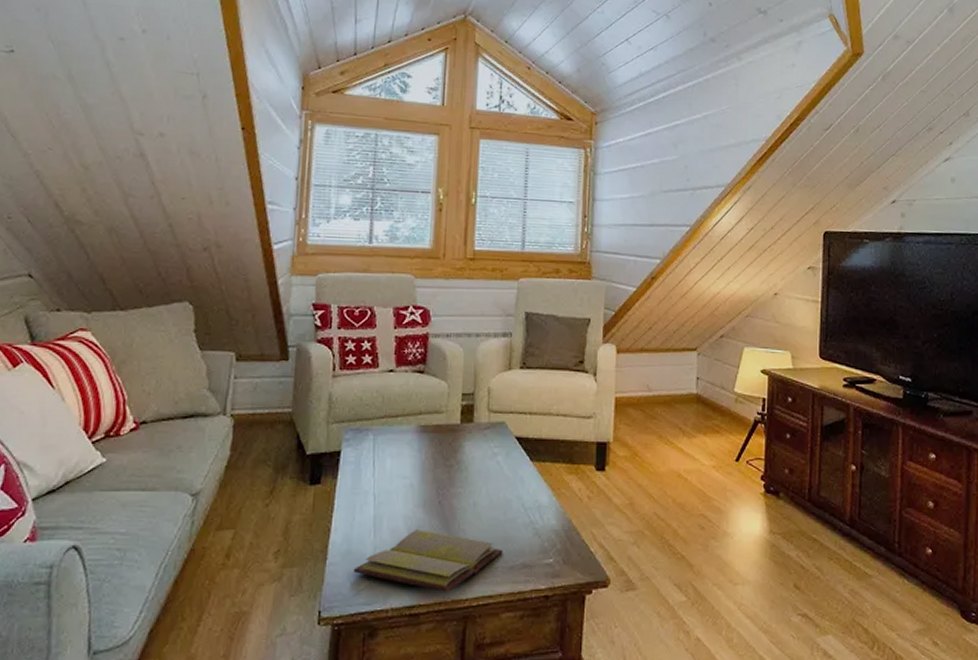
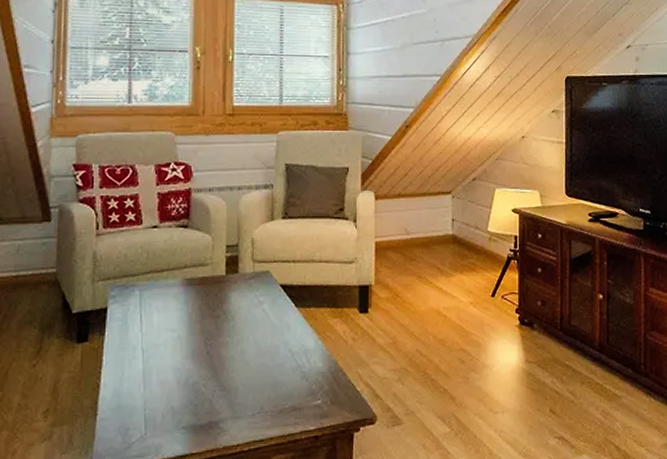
diary: present [353,530,503,592] -> none [124,380,272,440]

